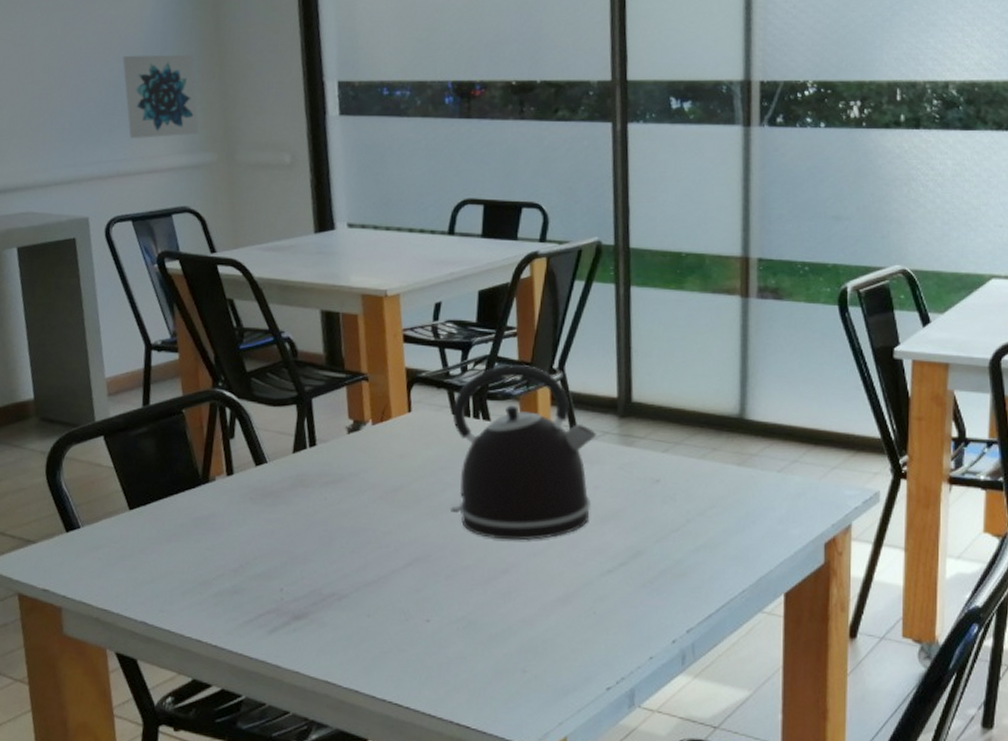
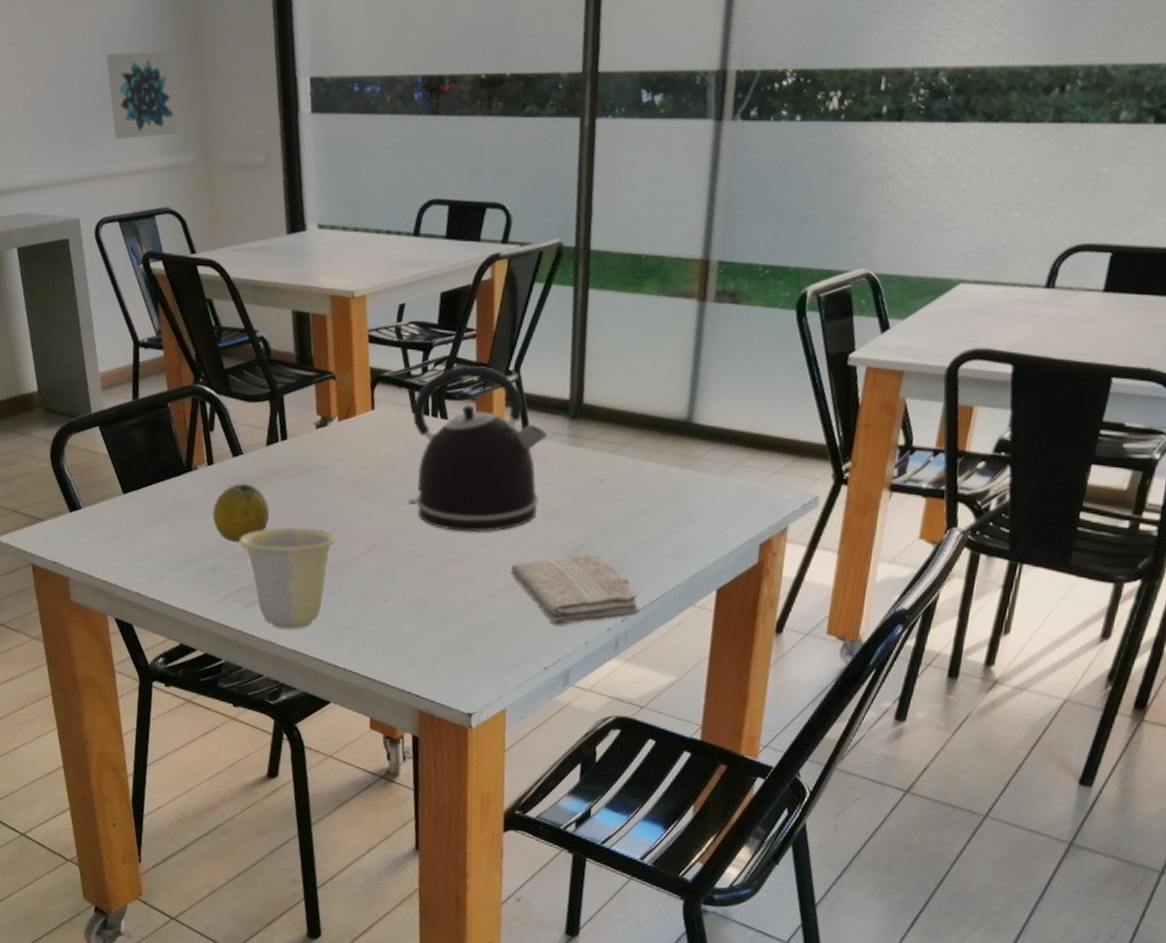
fruit: none [232,494,297,561] -> present [212,483,270,543]
cup: none [263,542,372,658] -> present [239,527,337,630]
washcloth: none [564,559,706,641] -> present [510,553,641,626]

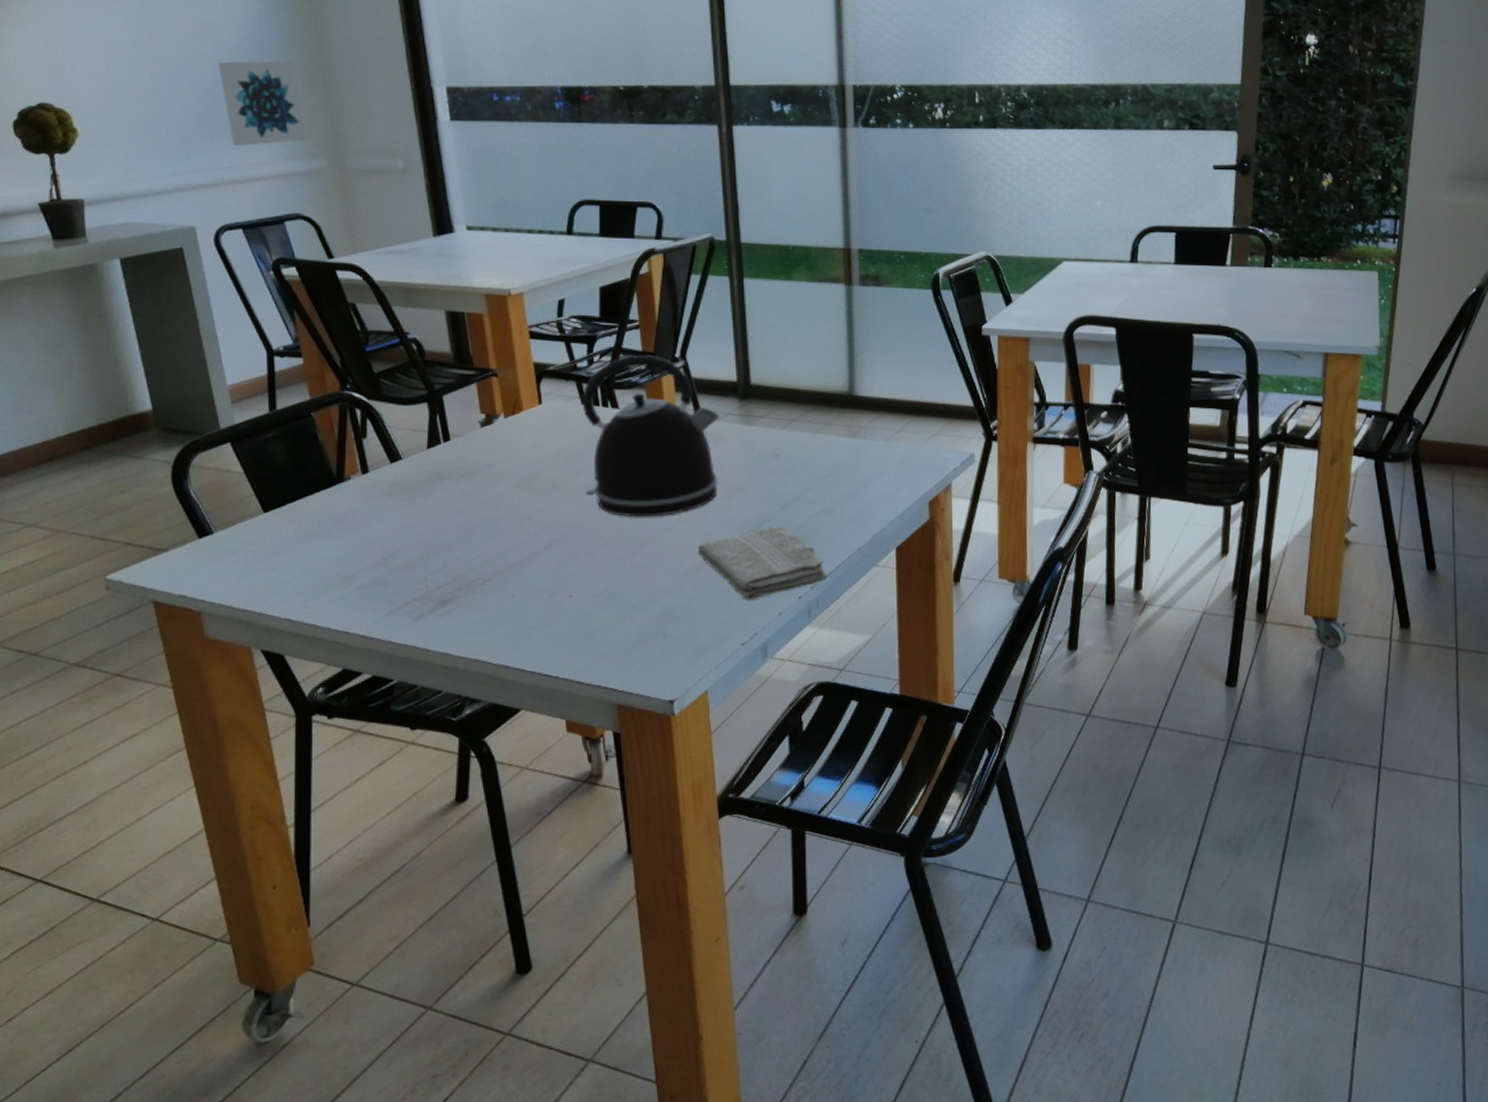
fruit: present [212,483,270,543] -> none [371,489,437,553]
cup: present [239,527,337,630] -> none [405,530,513,639]

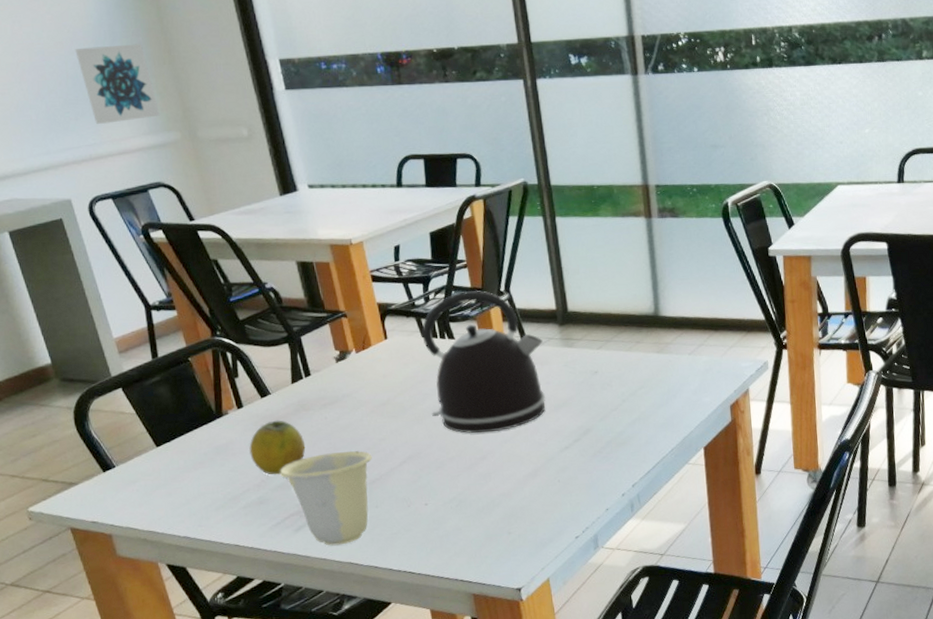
fruit: none [371,489,437,553] -> present [249,420,306,475]
cup: none [405,530,513,639] -> present [280,451,372,546]
washcloth: present [697,526,828,601] -> none [532,434,646,500]

